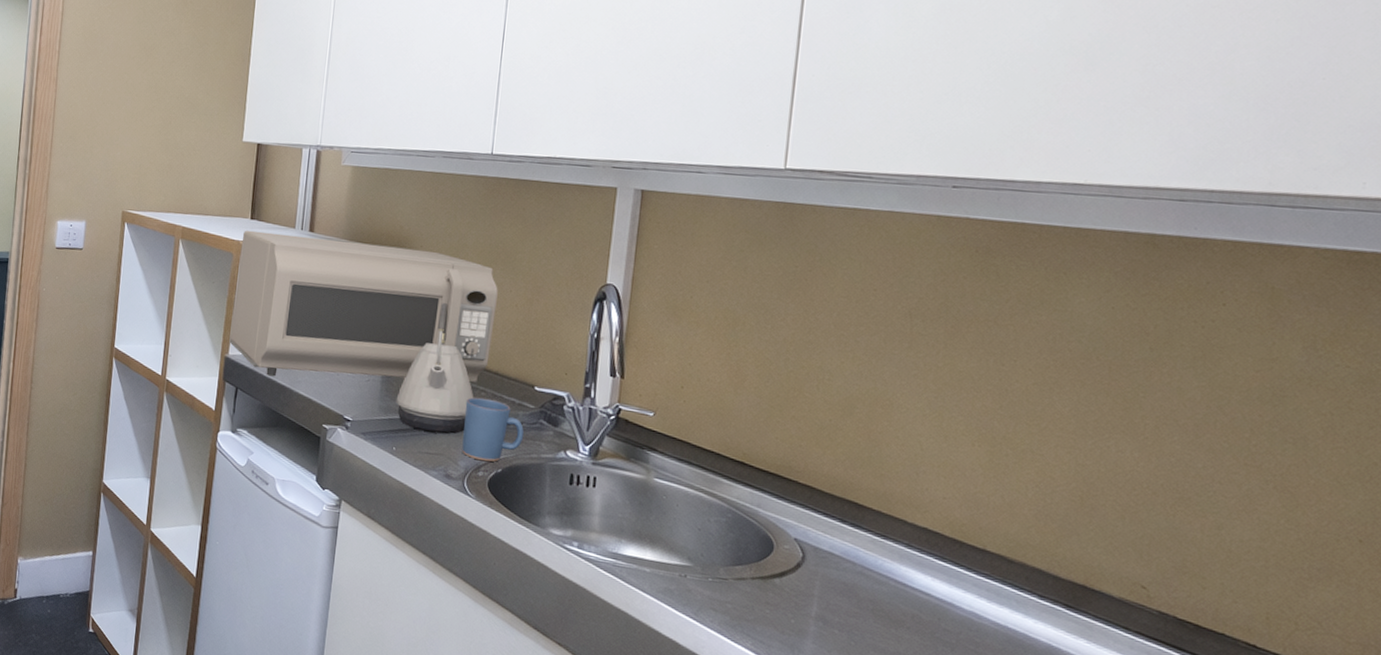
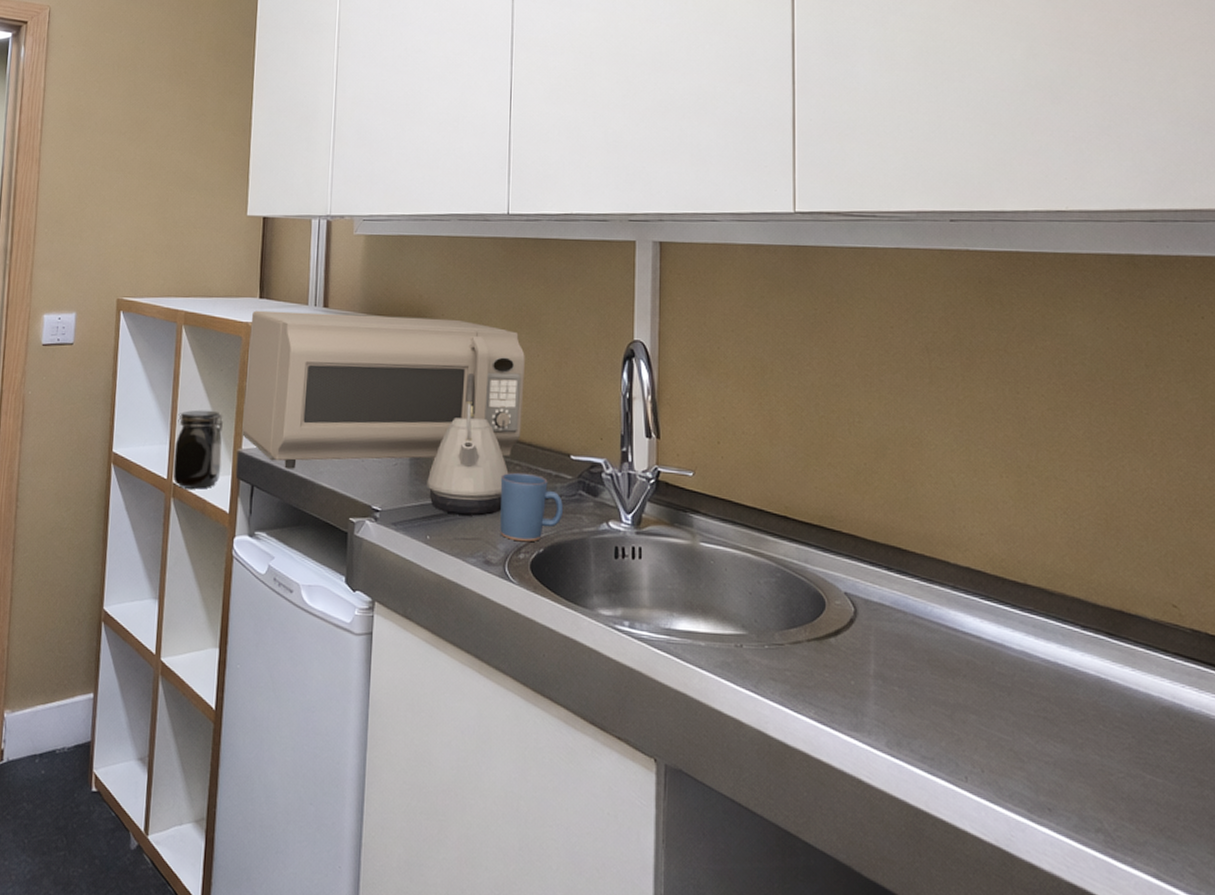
jar: none [166,316,213,387] -> present [173,409,223,489]

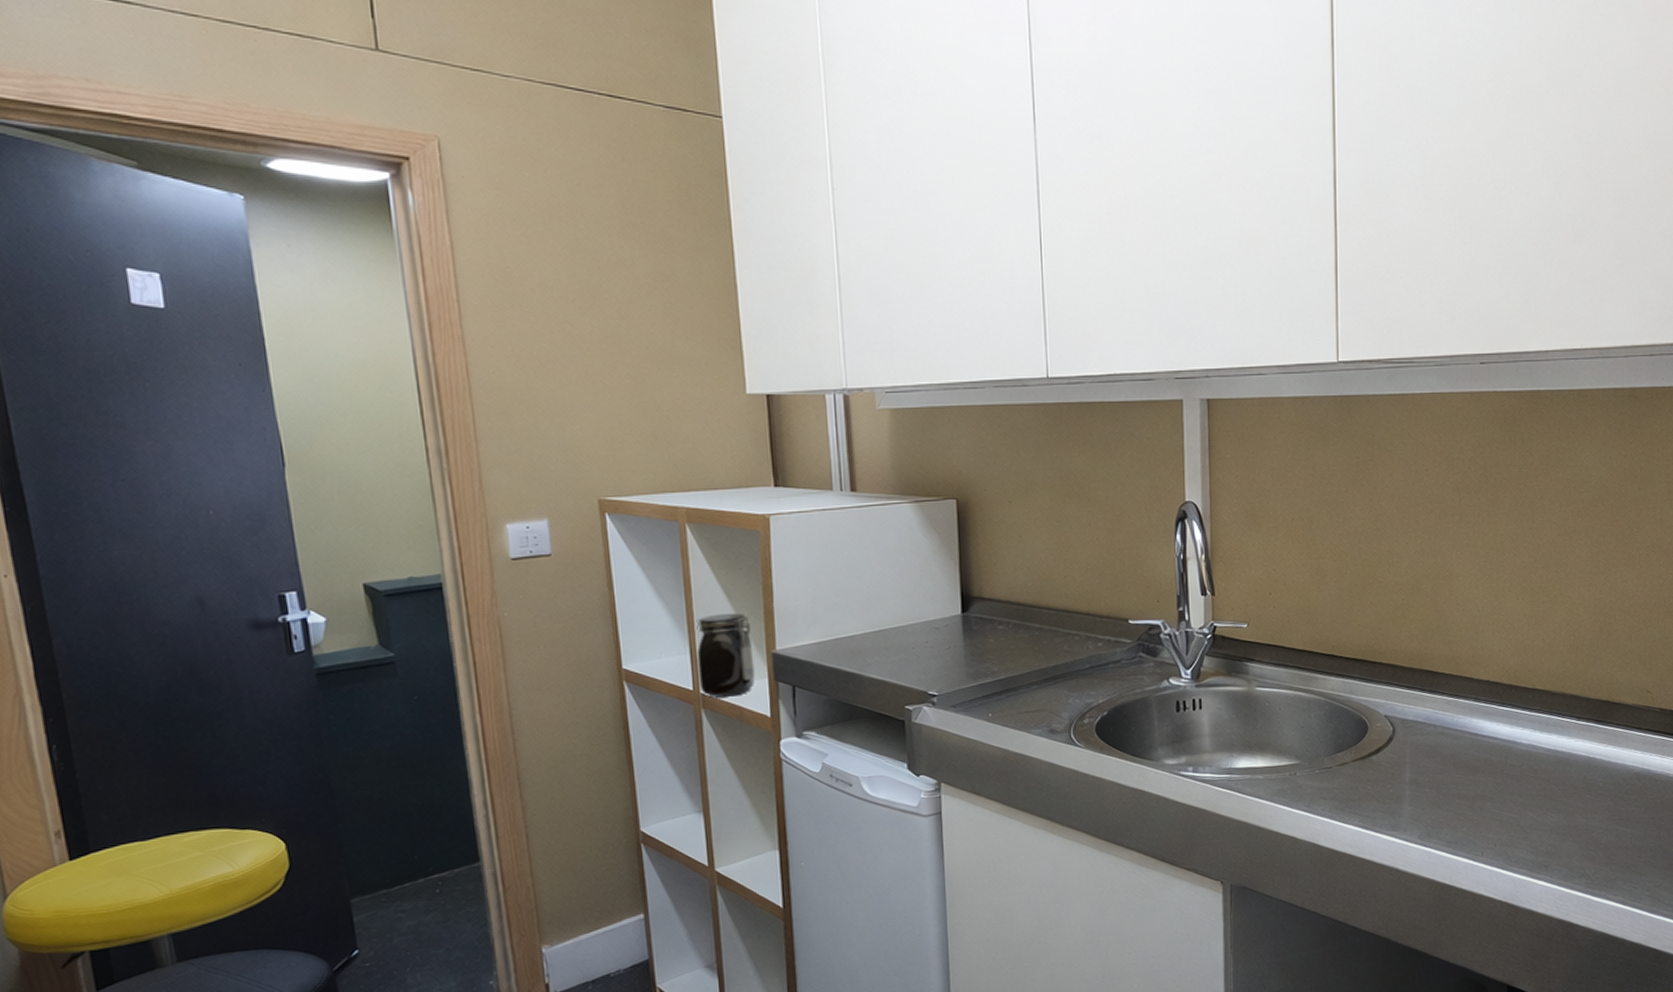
microwave: present [242,310,525,469] -> none [767,493,1078,665]
kettle: present [426,372,509,516] -> none [984,547,1068,690]
mug: present [500,472,564,542] -> none [1059,641,1125,708]

